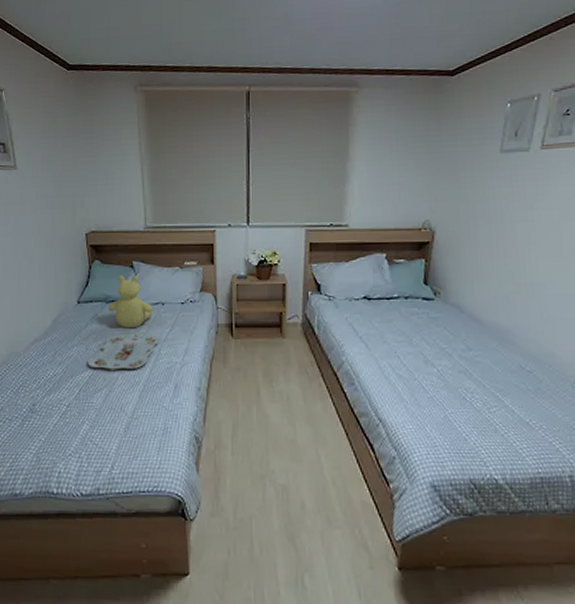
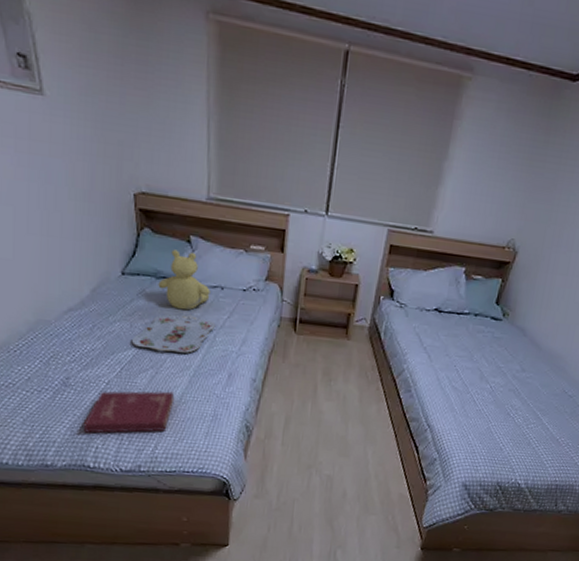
book: none [47,408,127,458] -> present [83,391,175,434]

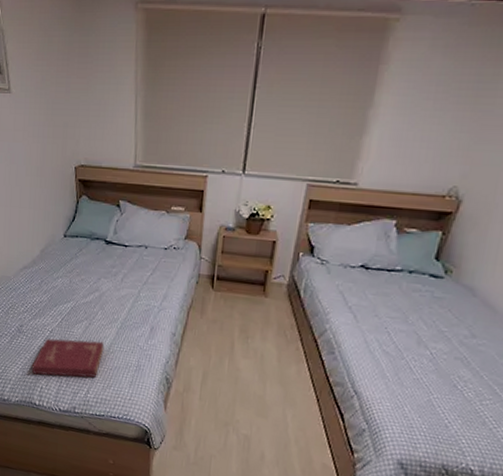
serving tray: present [131,314,216,353] -> none [70,271,140,307]
teddy bear: present [158,249,211,311] -> none [92,213,136,268]

